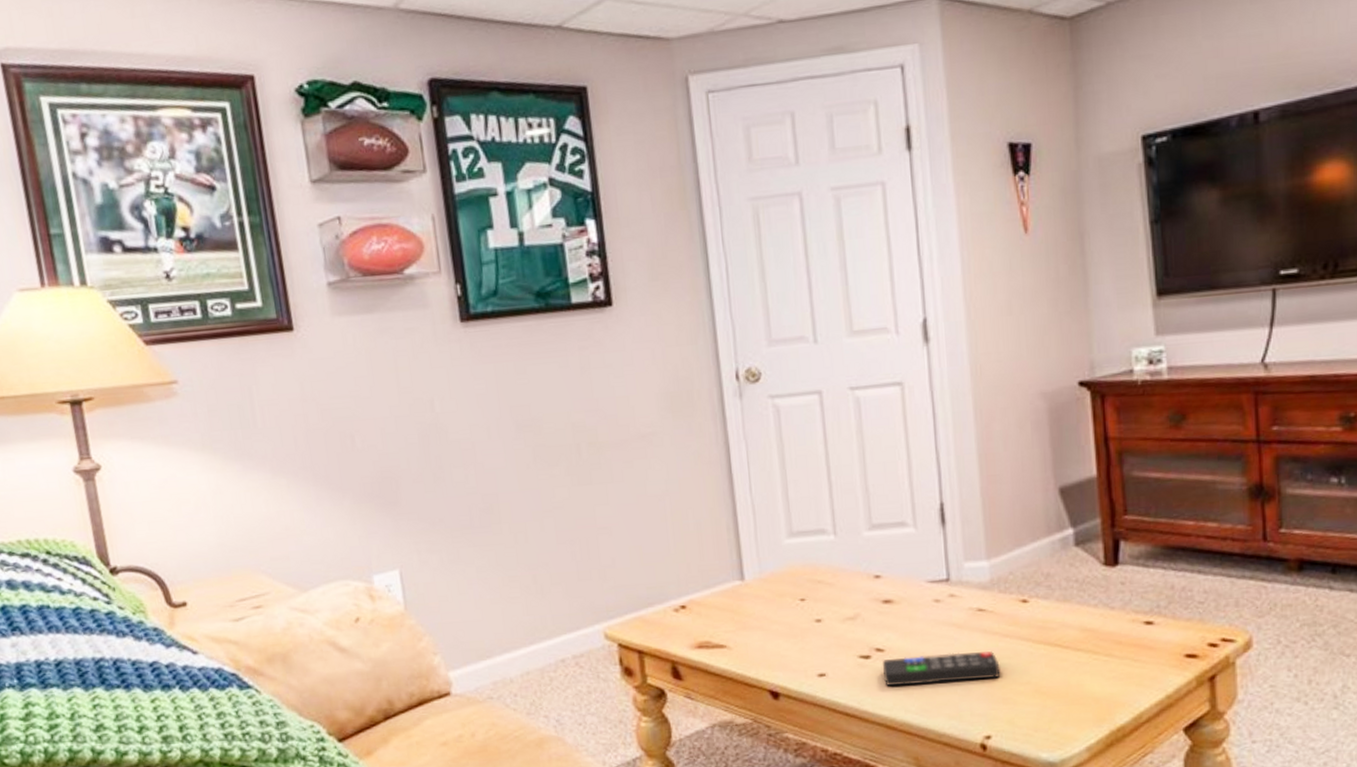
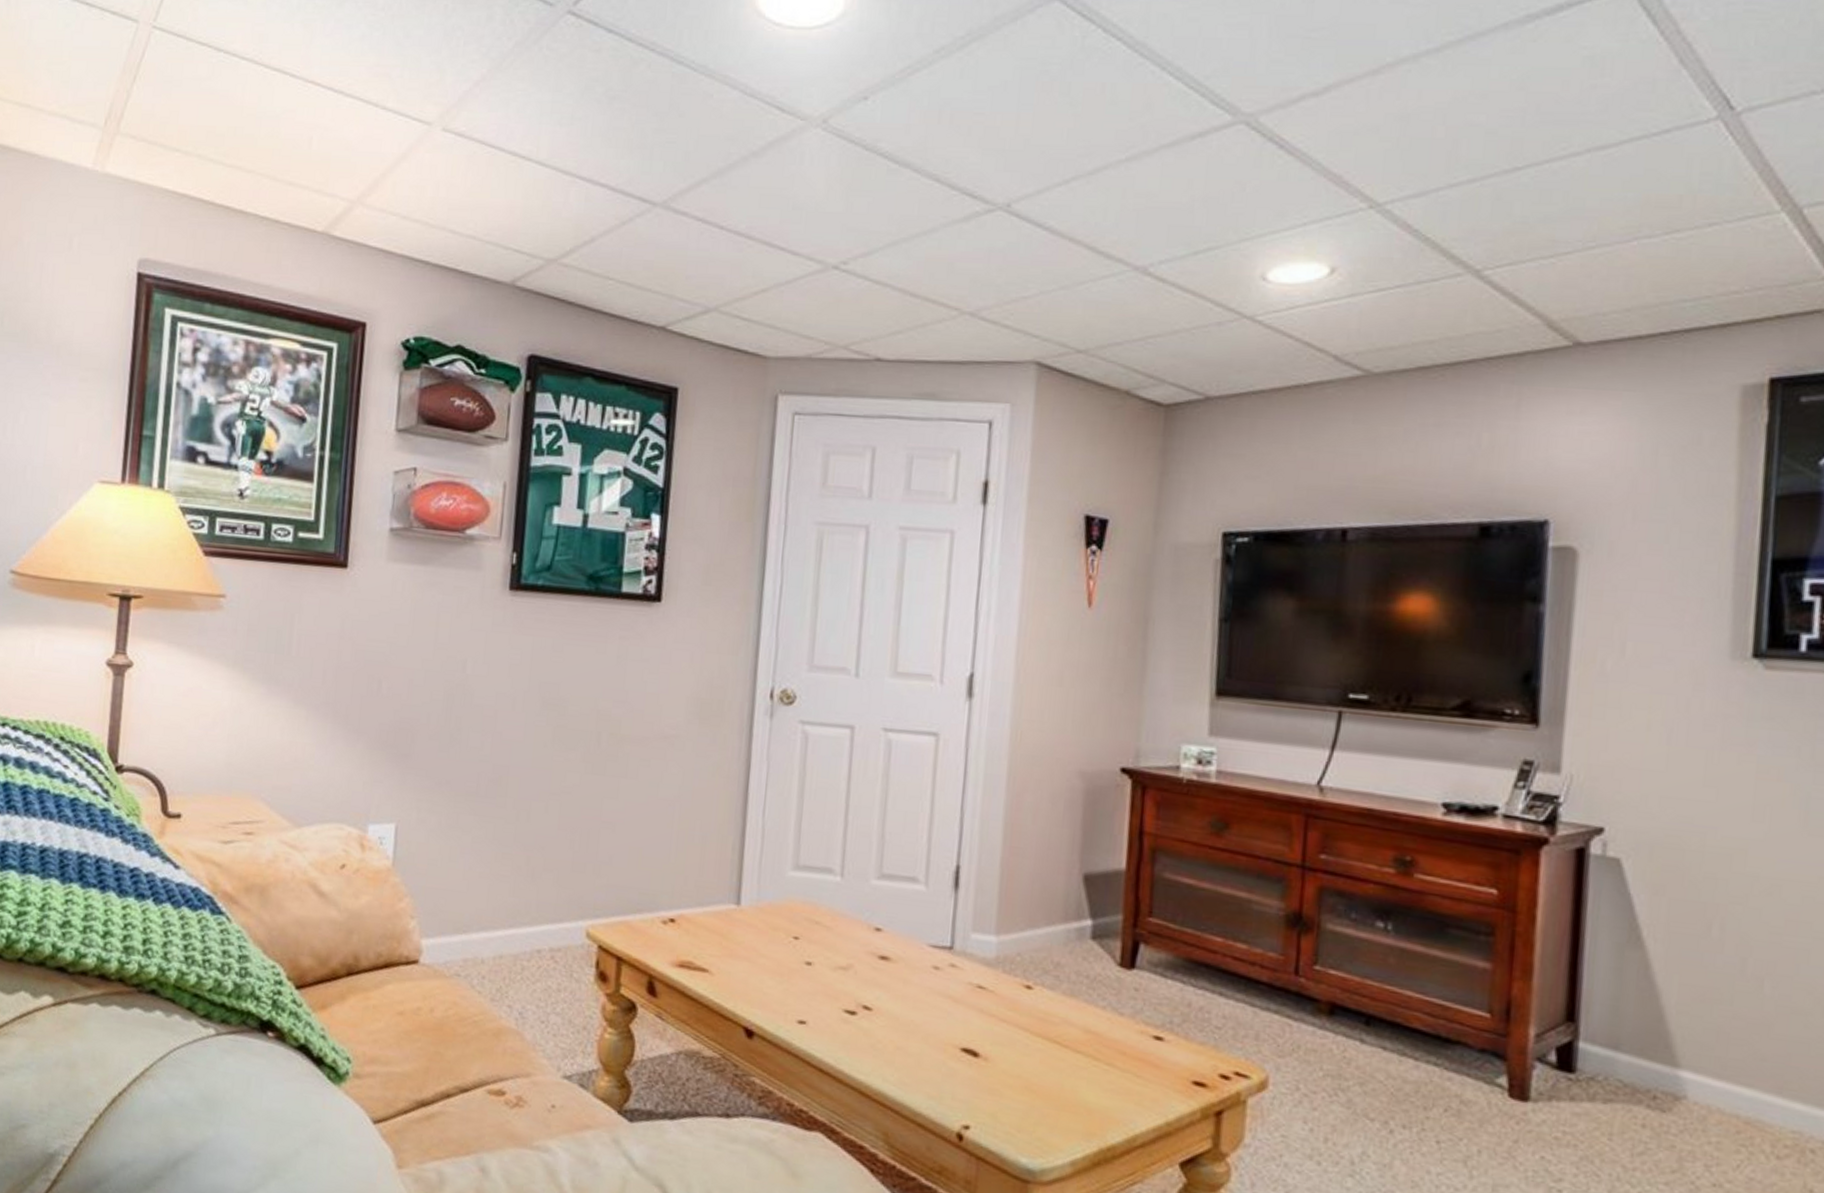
remote control: present [882,651,1001,687] -> none [865,1019,992,1065]

